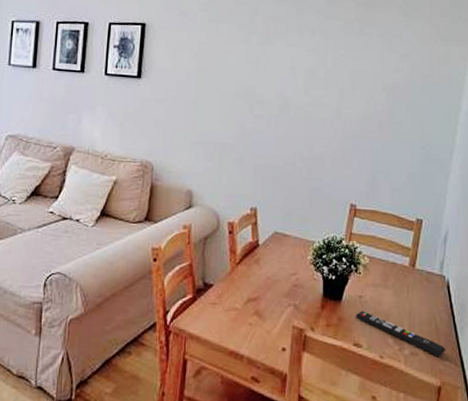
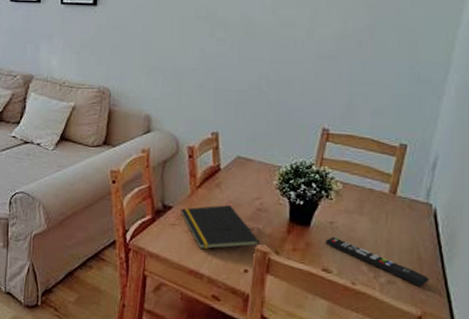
notepad: none [221,282,296,329] -> present [181,205,260,250]

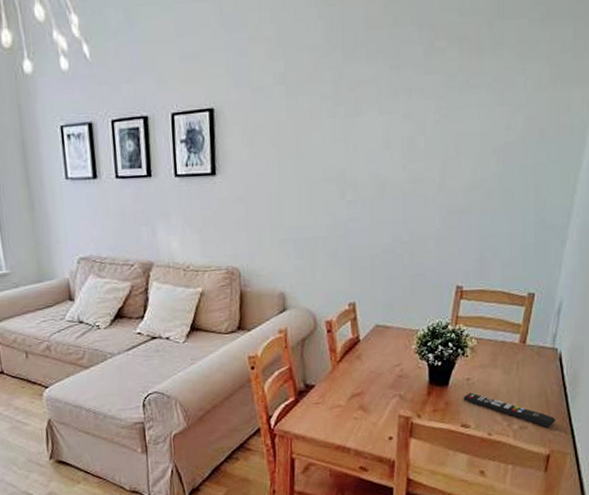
notepad: present [181,205,260,250] -> none [323,376,402,424]

